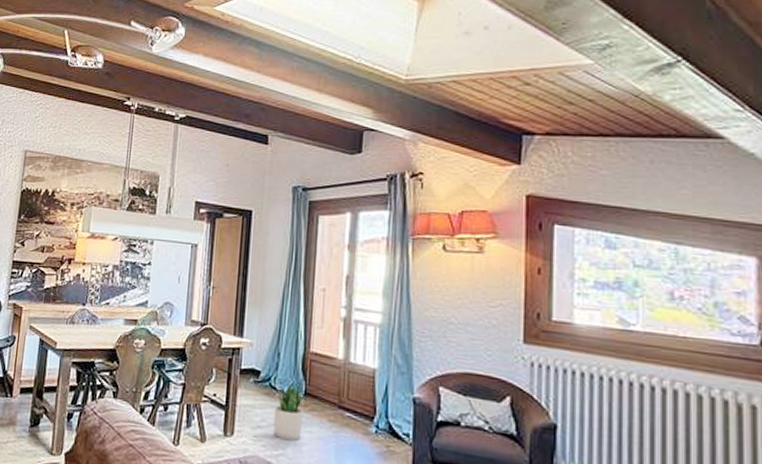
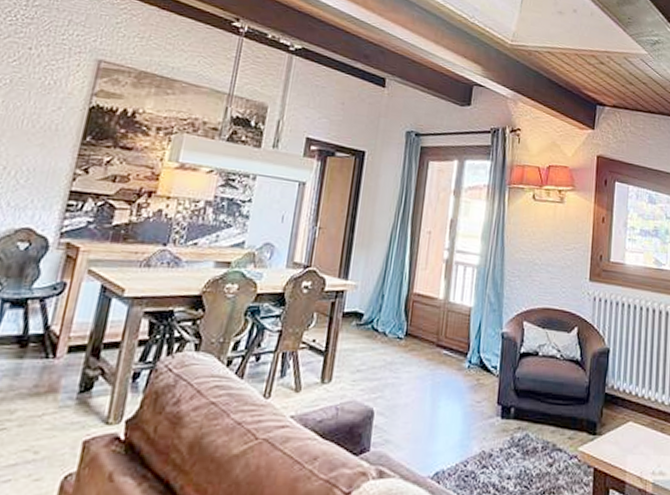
planter: present [273,382,304,441] -> none [373,323,405,383]

